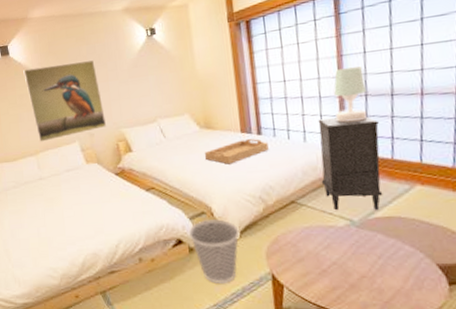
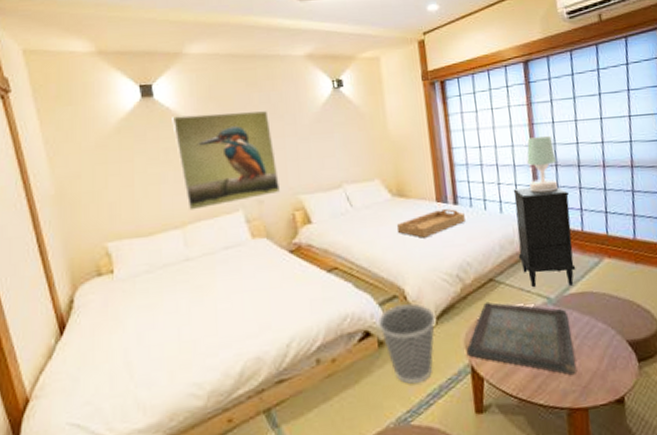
serving tray: none [267,221,378,290] -> present [466,301,576,375]

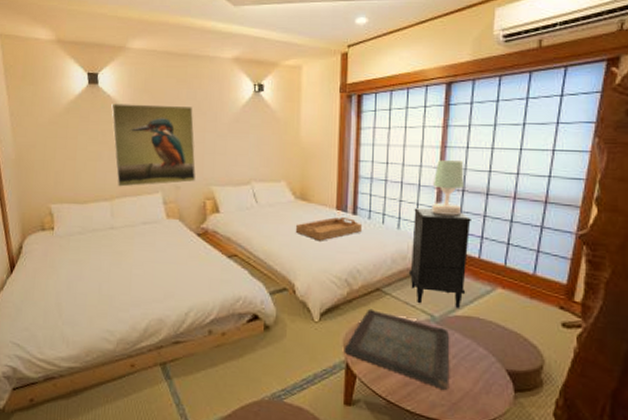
wastebasket: present [378,303,436,384] -> none [267,296,320,368]

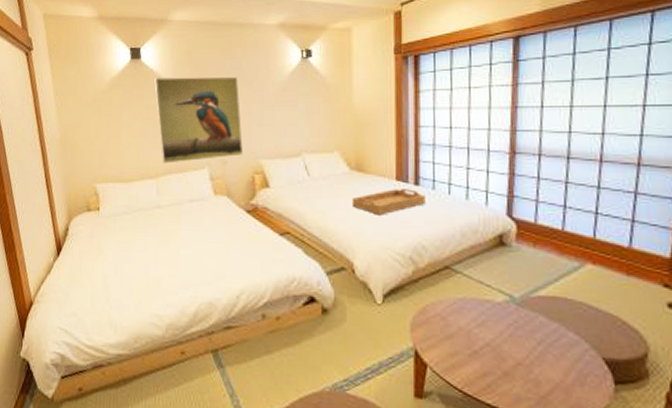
serving tray: present [344,308,449,390] -> none [411,289,534,381]
nightstand: present [408,208,471,308] -> none [481,176,551,287]
table lamp: present [432,160,464,216] -> none [504,122,540,183]

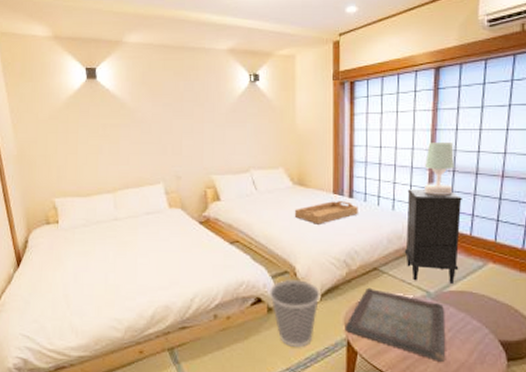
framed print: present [154,77,243,164] -> none [110,97,195,179]
wastebasket: none [325,276,382,355] -> present [270,278,320,347]
serving tray: none [411,289,534,381] -> present [344,287,445,362]
nightstand: none [481,176,551,287] -> present [404,189,462,283]
table lamp: none [504,122,540,183] -> present [424,143,454,195]

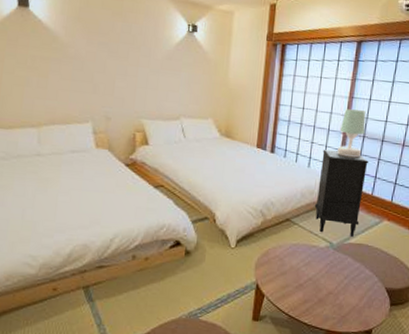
wastebasket: present [270,278,320,347] -> none [189,224,236,289]
serving tray: present [294,200,358,225] -> none [219,154,278,176]
serving tray: present [344,287,445,362] -> none [255,236,343,305]

